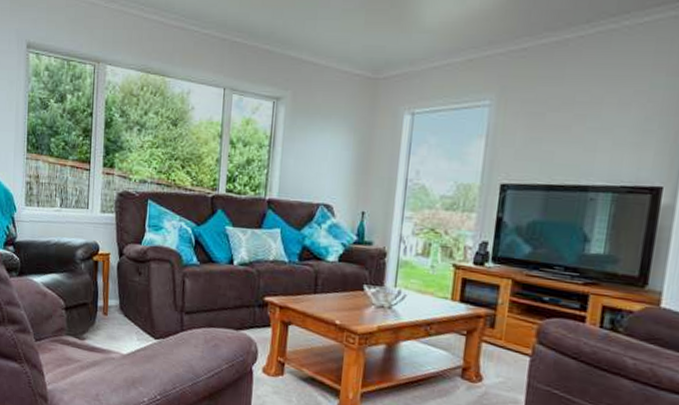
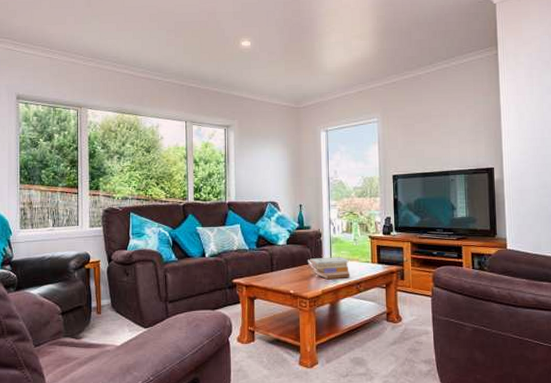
books: none [367,283,420,316] -> present [310,257,350,280]

